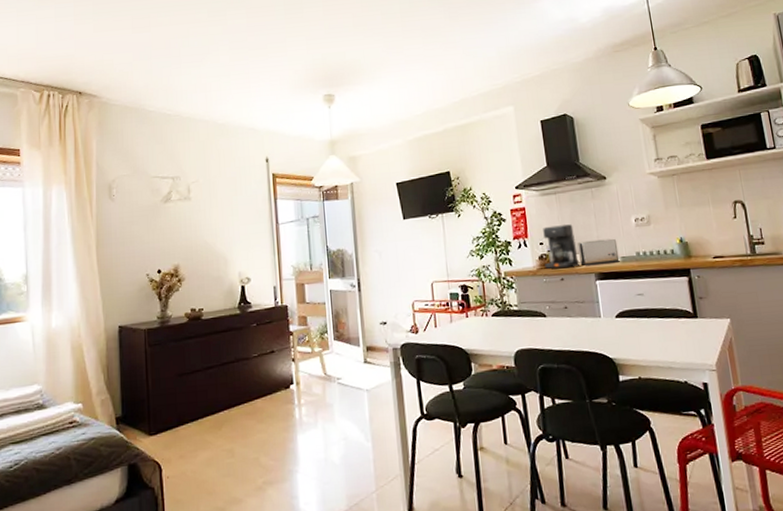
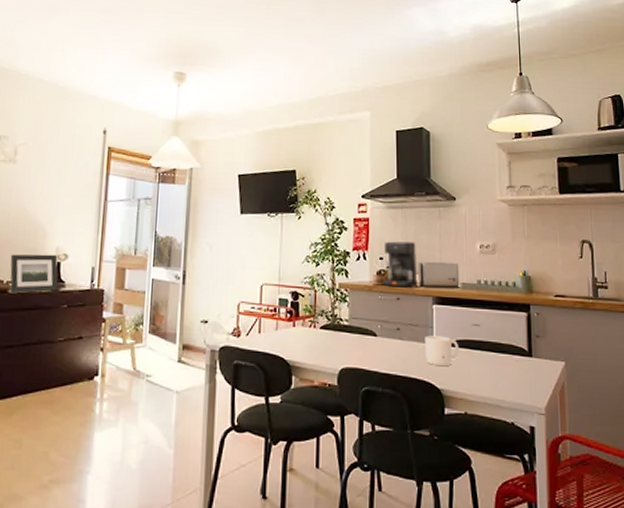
picture frame: none [198,279,246,318] -> present [10,254,58,293]
mug: none [592,308,627,338] -> present [425,335,460,367]

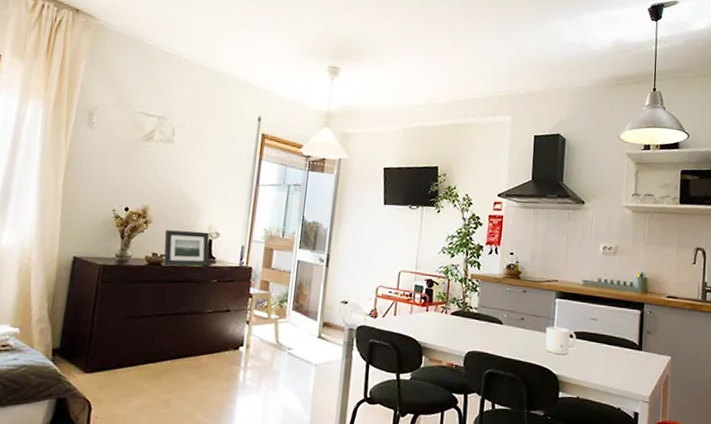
coffee maker: present [382,241,418,288] -> none [510,238,545,282]
toaster: present [417,261,460,288] -> none [544,258,583,285]

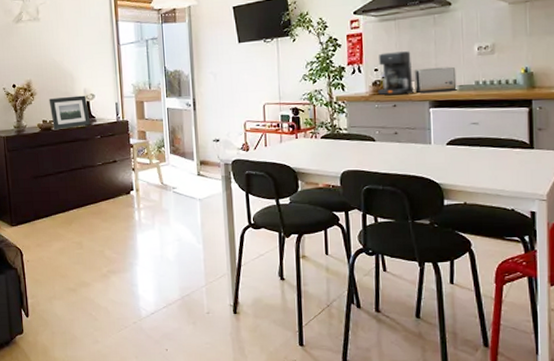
coffee maker: none [510,238,545,282] -> present [378,51,414,95]
toaster: none [544,258,583,285] -> present [413,66,457,94]
mug: present [545,326,577,355] -> none [422,136,458,164]

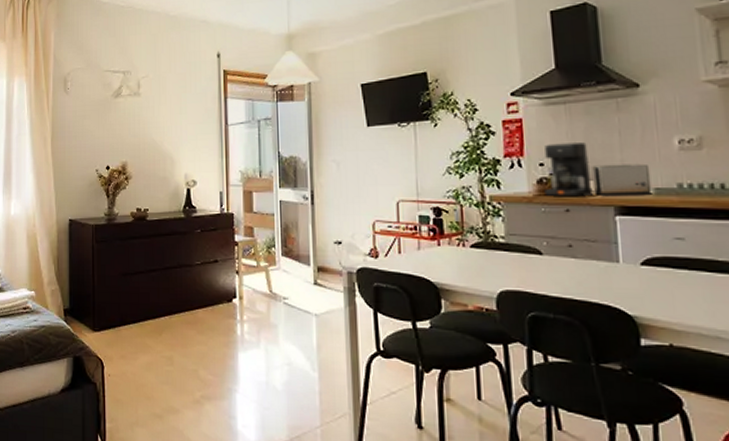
picture frame: present [49,95,91,129] -> none [145,181,190,219]

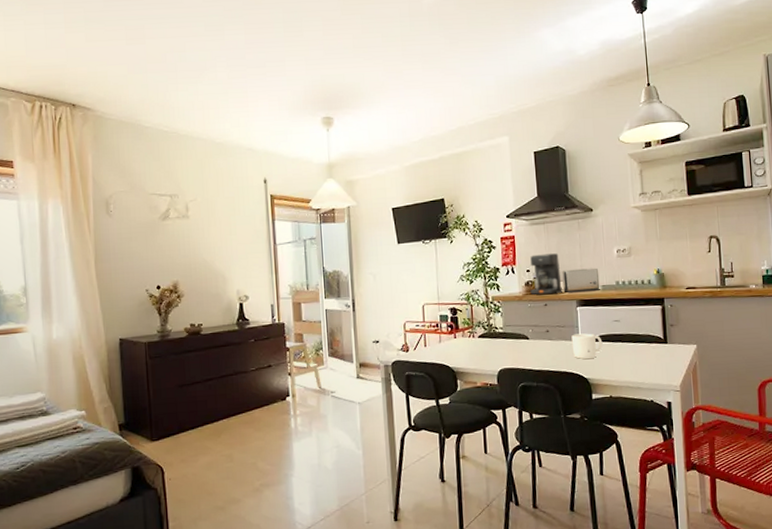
mug: none [607,252,657,290] -> present [571,333,603,360]

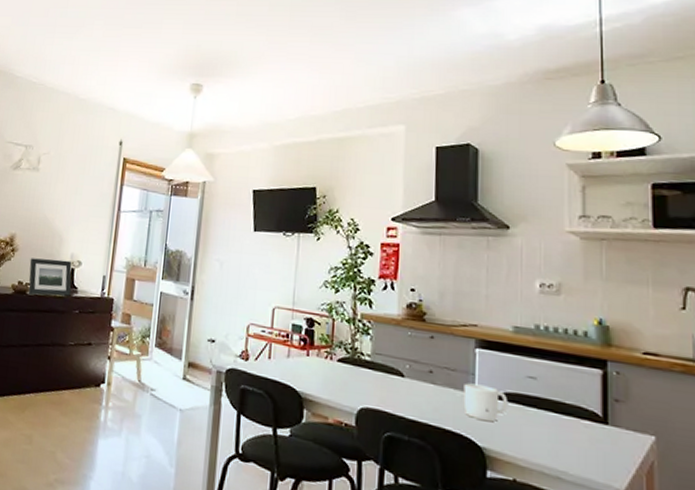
picture frame: none [197,297,244,333] -> present [28,258,72,296]
coffee maker: present [530,253,562,295] -> none [412,271,457,326]
toaster: present [561,268,600,293] -> none [457,297,512,332]

